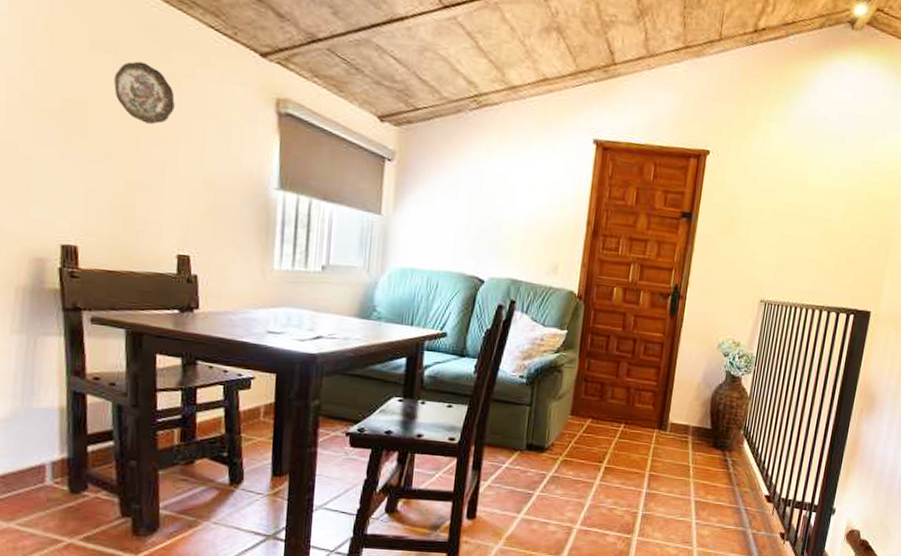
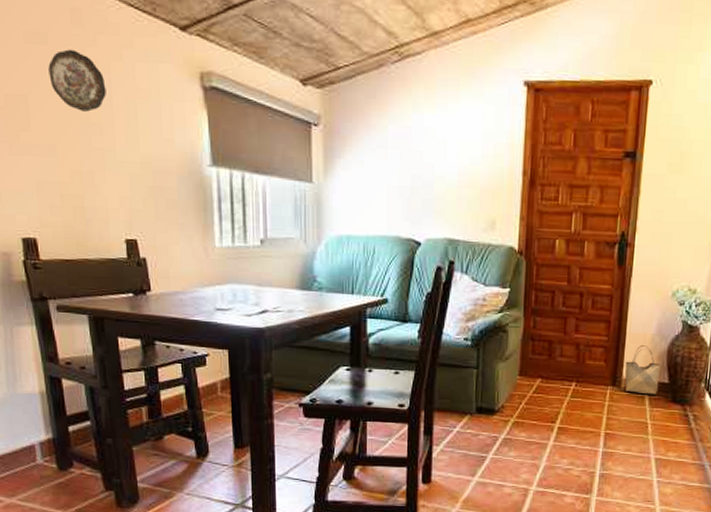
woven basket: none [670,392,705,440] -> present [625,345,661,395]

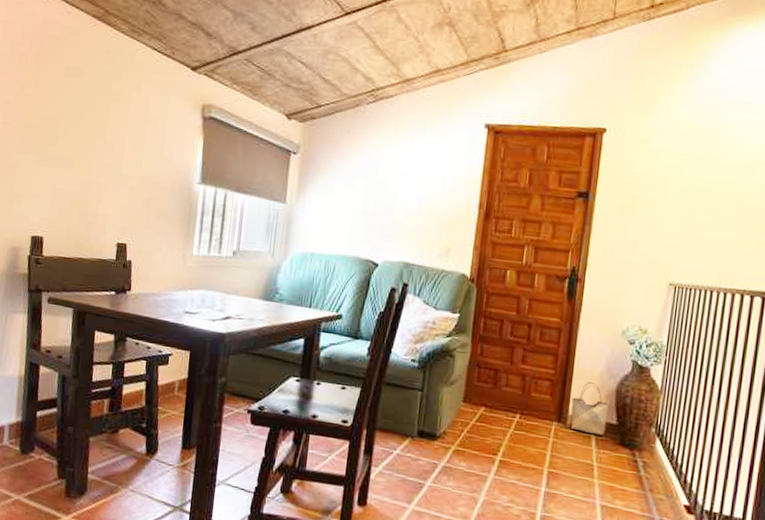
decorative plate: present [48,49,106,112] -> none [79,82,124,133]

